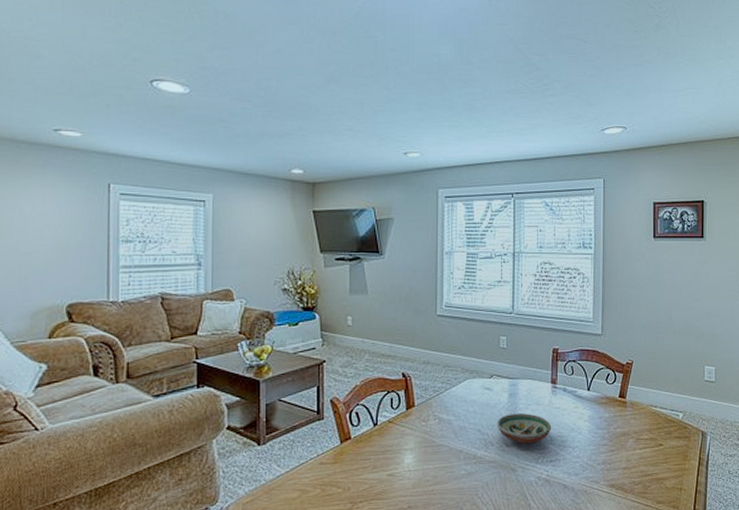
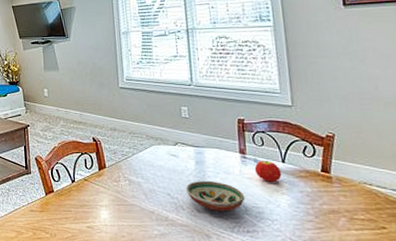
fruit: none [563,389,586,410] -> present [254,161,282,182]

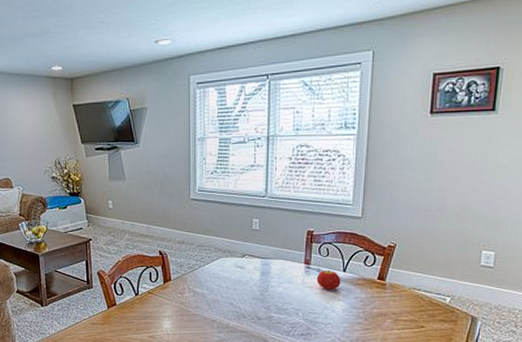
decorative bowl: present [185,180,246,212] -> none [248,290,304,318]

